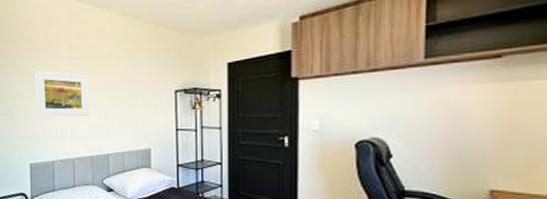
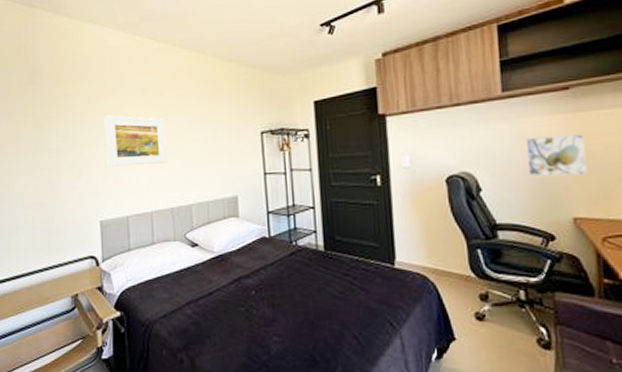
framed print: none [444,105,513,147] -> present [525,134,587,176]

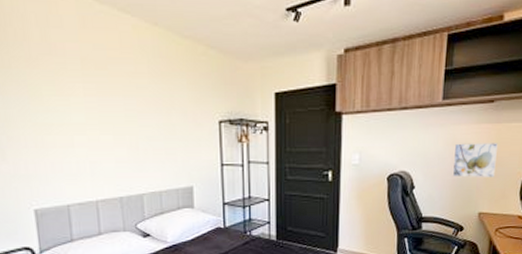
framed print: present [104,115,167,168] -> none [32,88,114,150]

